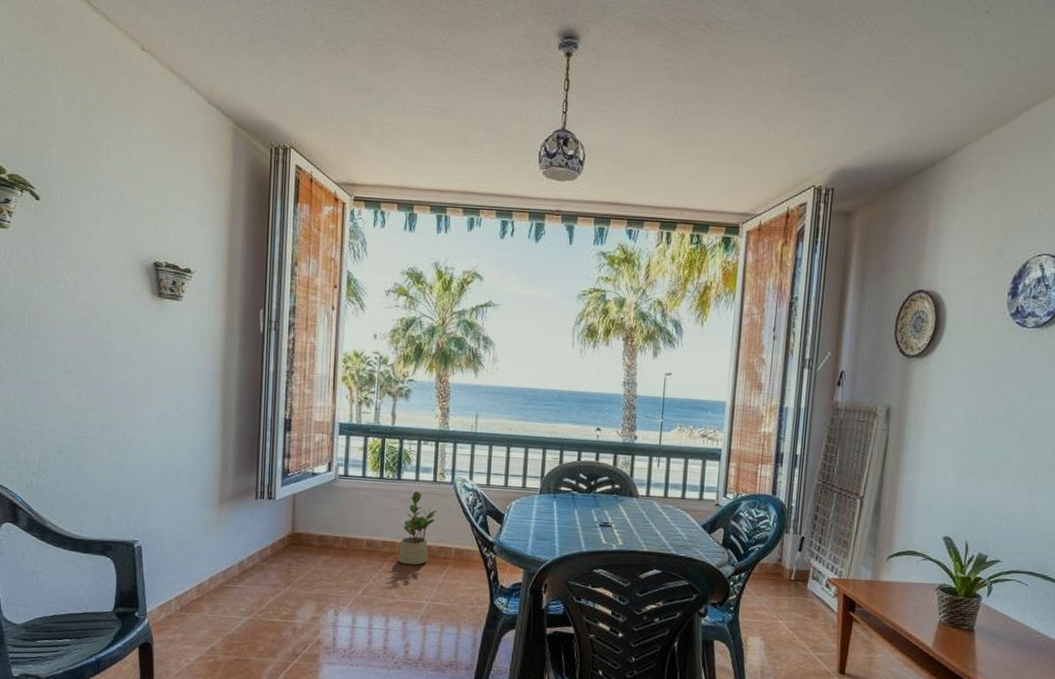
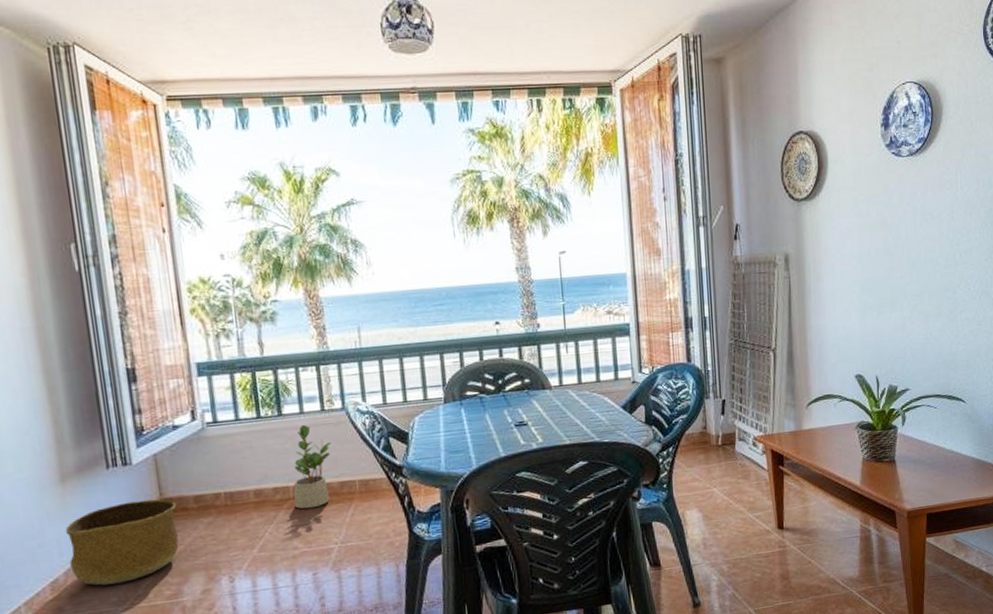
basket: none [214,530,304,598] -> present [65,499,179,586]

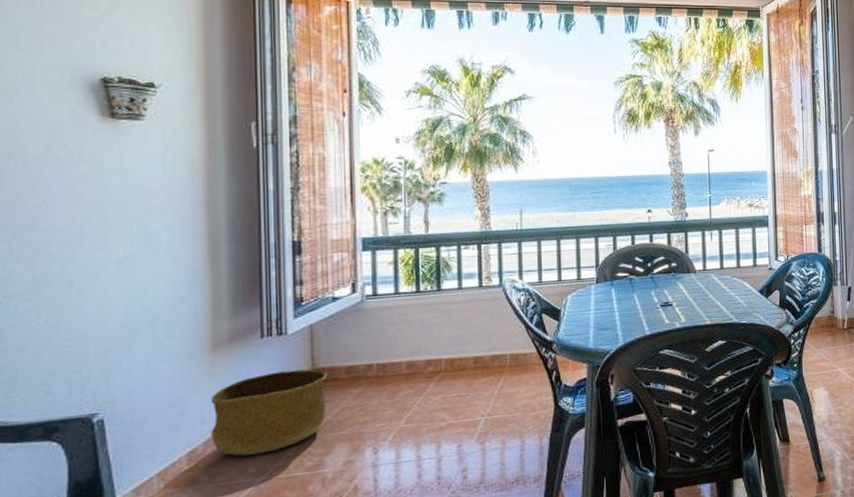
potted plant: present [293,424,332,509] -> none [445,299,486,382]

